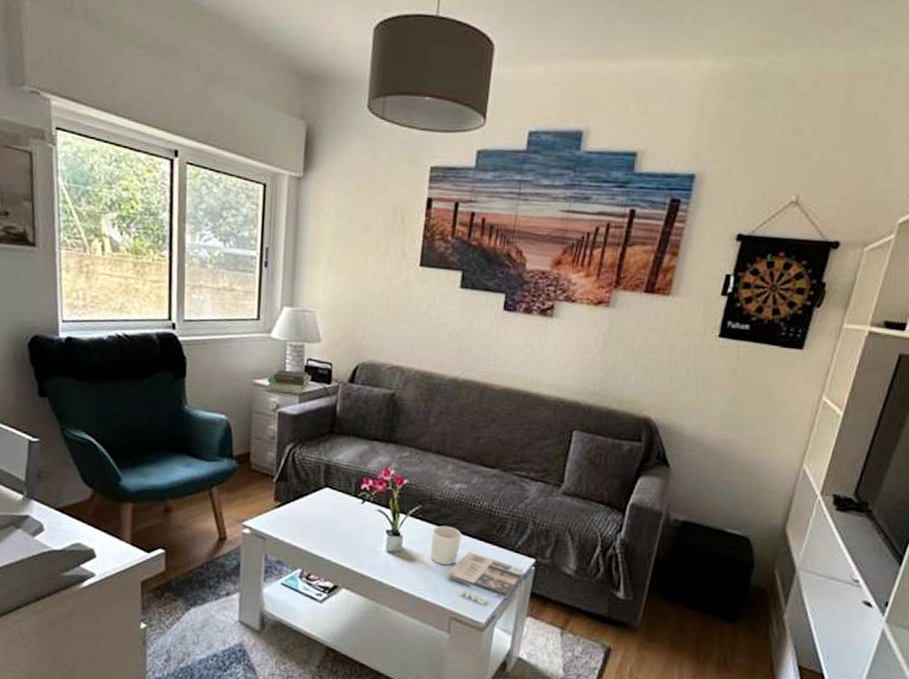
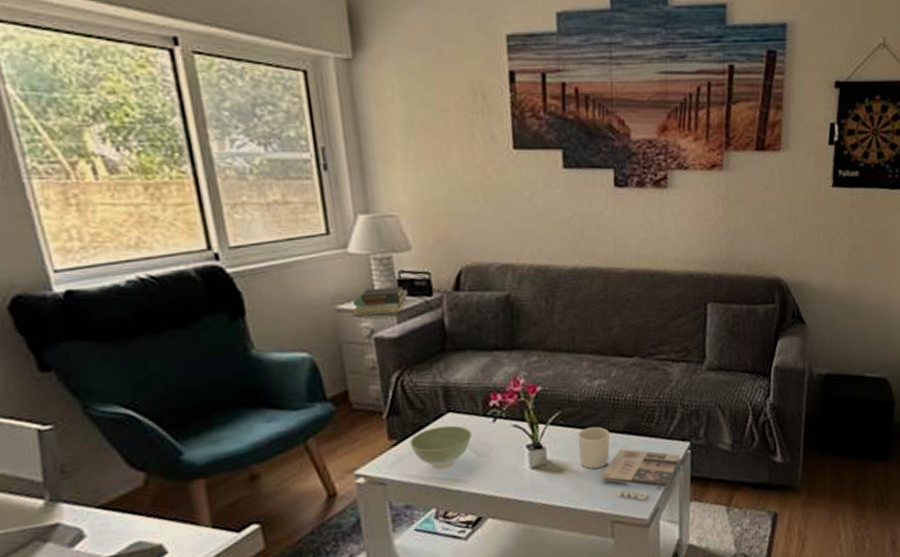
bowl: none [290,498,342,537] -> present [409,425,472,470]

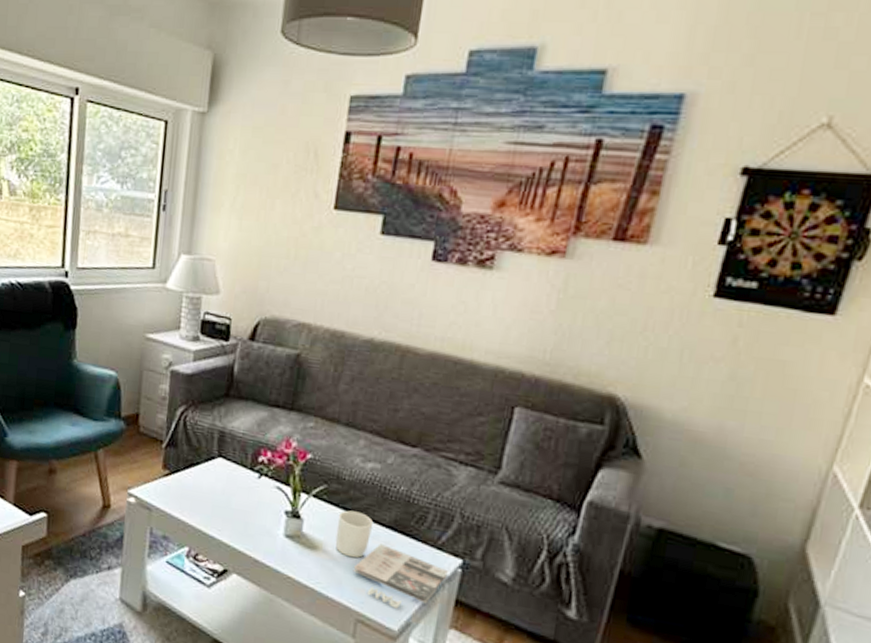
books: present [352,287,408,317] -> none [158,324,208,351]
bowl: present [409,425,472,470] -> none [179,468,236,512]

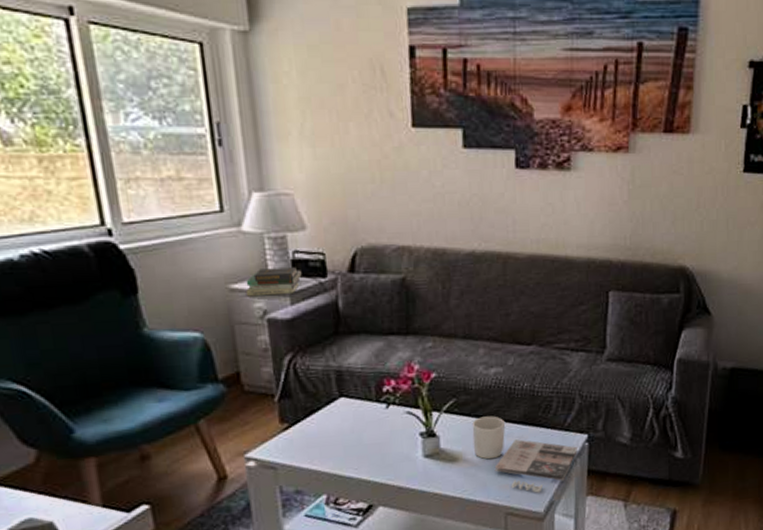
books: none [158,324,208,351] -> present [245,267,302,297]

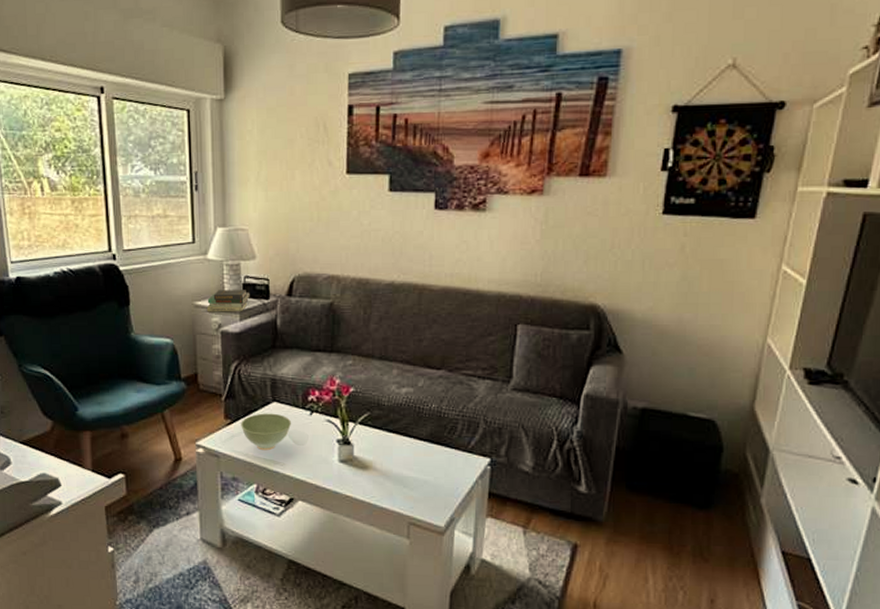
bowl: none [301,410,364,455] -> present [241,413,291,451]
mug: present [472,416,506,460] -> none [383,431,413,471]
magazine: present [494,439,577,493] -> none [401,455,479,508]

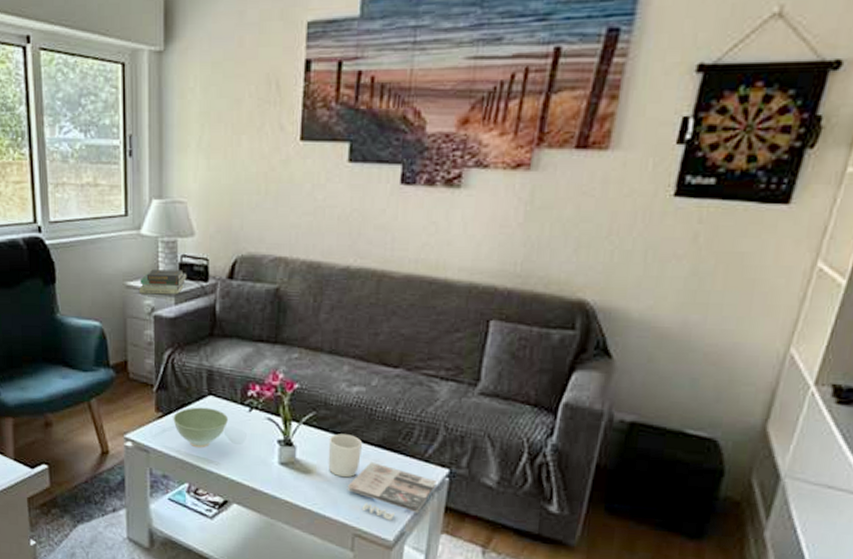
mug: none [383,431,413,471] -> present [328,434,363,478]
magazine: none [401,455,479,508] -> present [347,462,436,521]

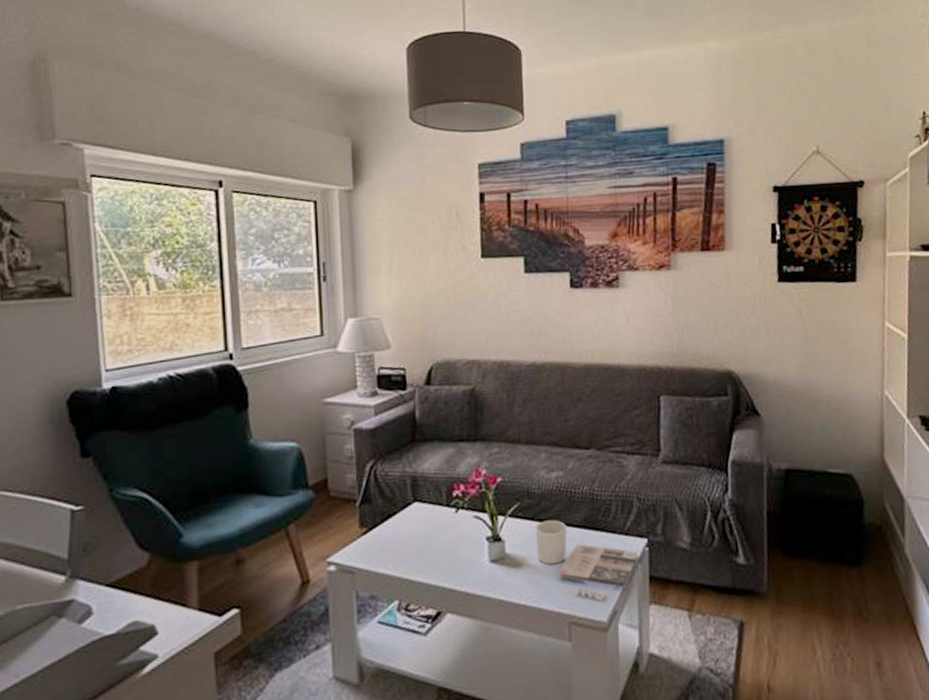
books: present [138,269,187,295] -> none [337,381,385,409]
bowl: present [173,407,228,448] -> none [378,515,435,560]

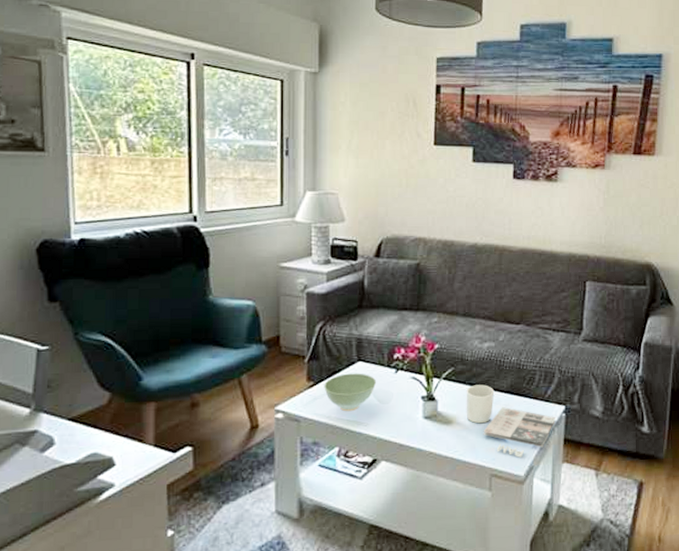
bowl: none [378,515,435,560] -> present [324,373,376,412]

